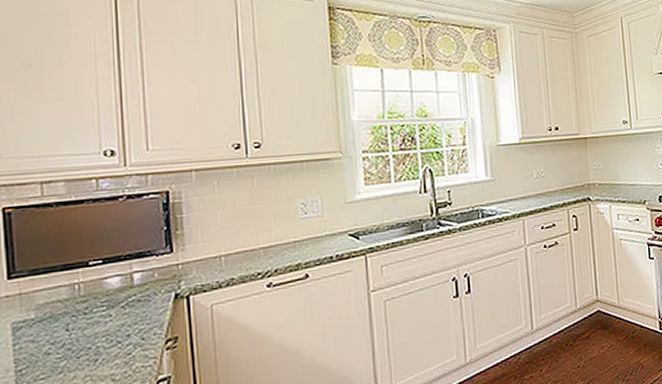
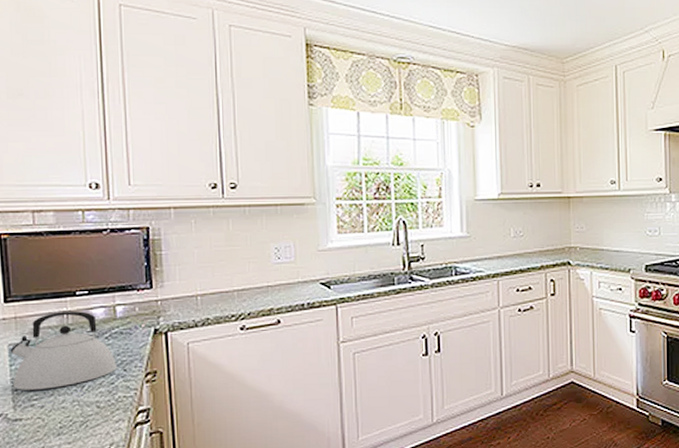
kettle: none [13,281,134,371] -> present [10,311,116,390]

